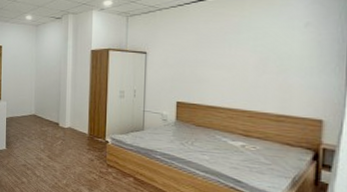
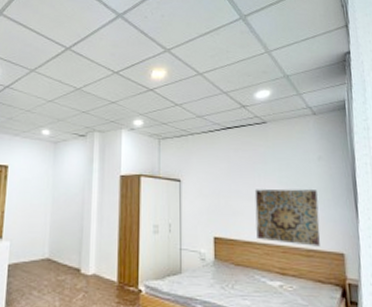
wall art: none [221,57,298,113] -> present [254,189,320,247]

